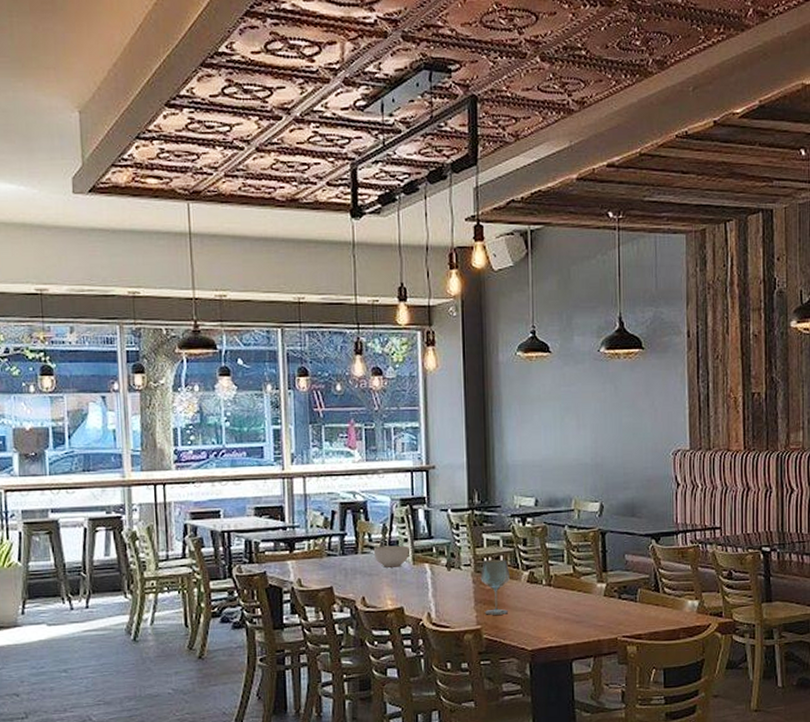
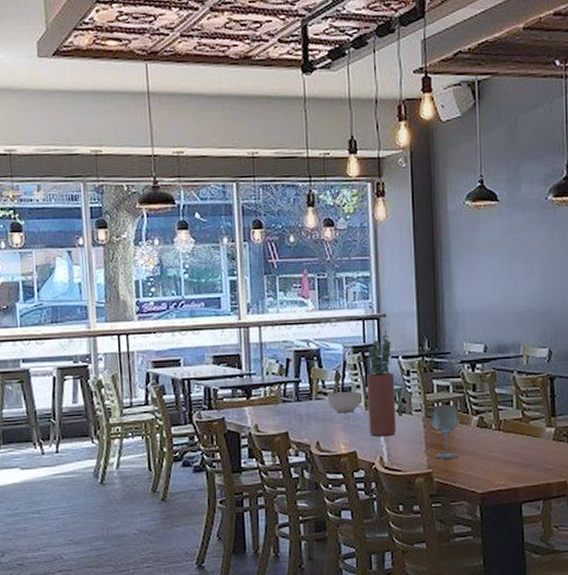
vase: none [415,481,445,592] -> present [367,329,397,437]

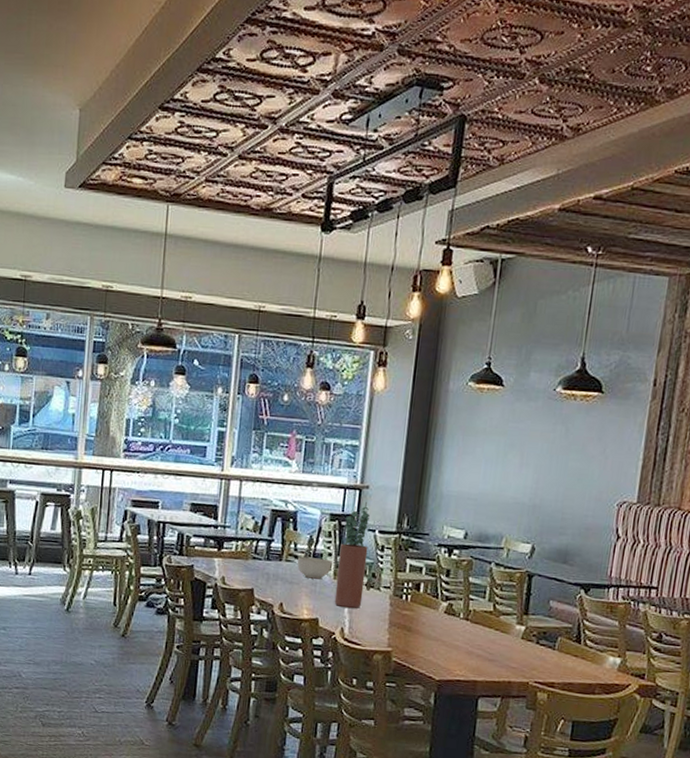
wine glass: present [431,404,461,459] -> none [397,585,429,641]

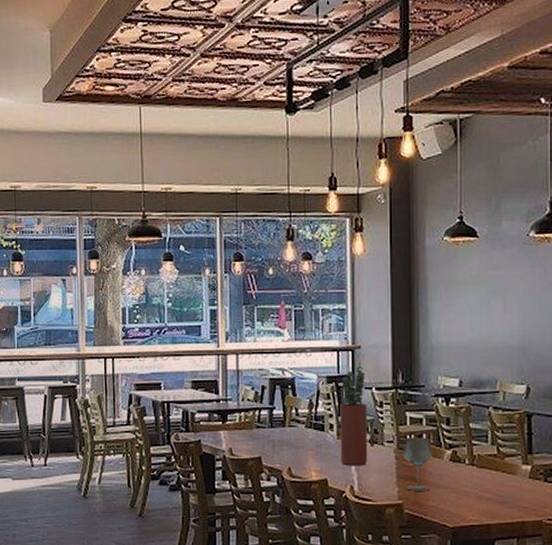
bowl: present [297,556,332,579] -> none [300,420,334,441]
wine glass: none [397,585,429,641] -> present [403,437,433,491]

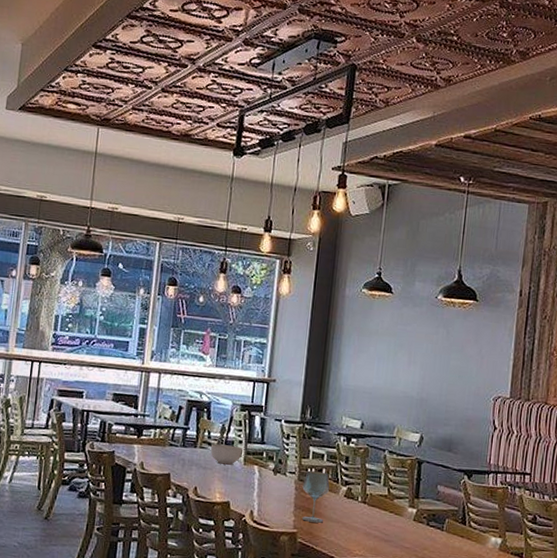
bowl: none [300,420,334,441] -> present [210,444,243,465]
vase: present [340,361,368,466] -> none [244,393,277,493]

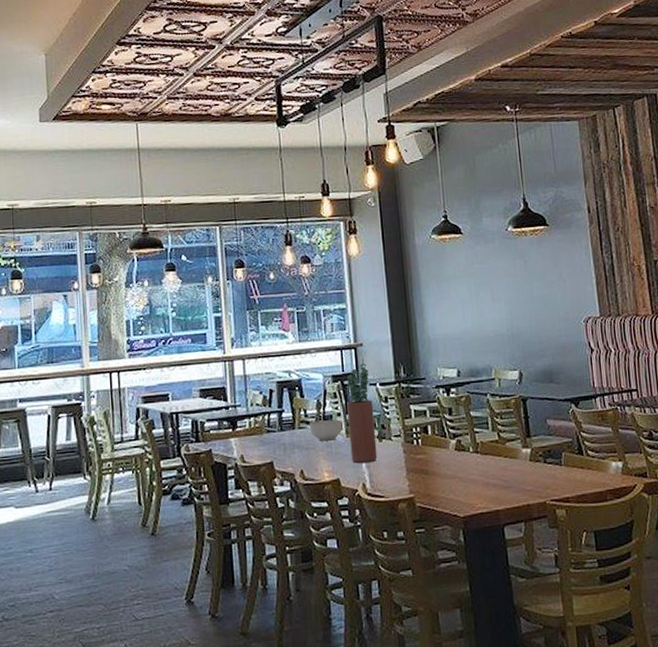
vase: none [244,393,277,493] -> present [347,358,378,463]
wine glass: present [301,470,330,523] -> none [410,429,439,484]

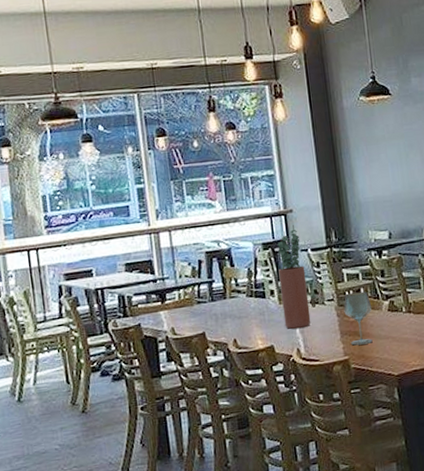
bowl: present [309,419,343,441] -> none [240,287,275,310]
wine glass: none [410,429,439,484] -> present [343,291,373,346]

